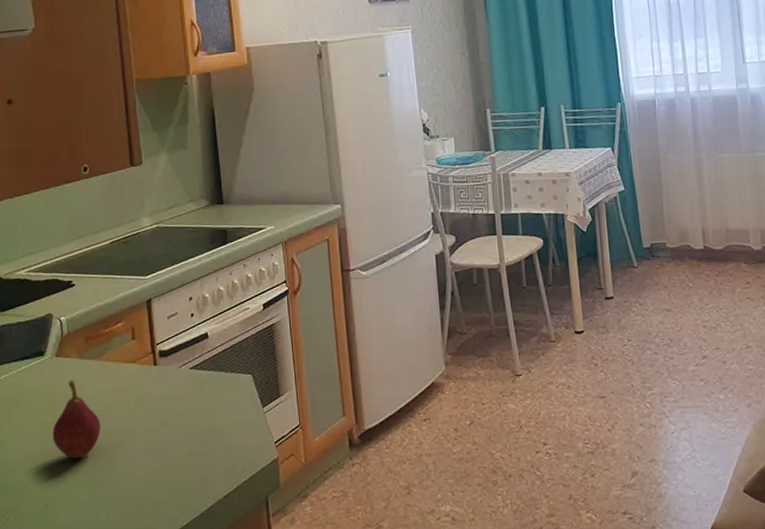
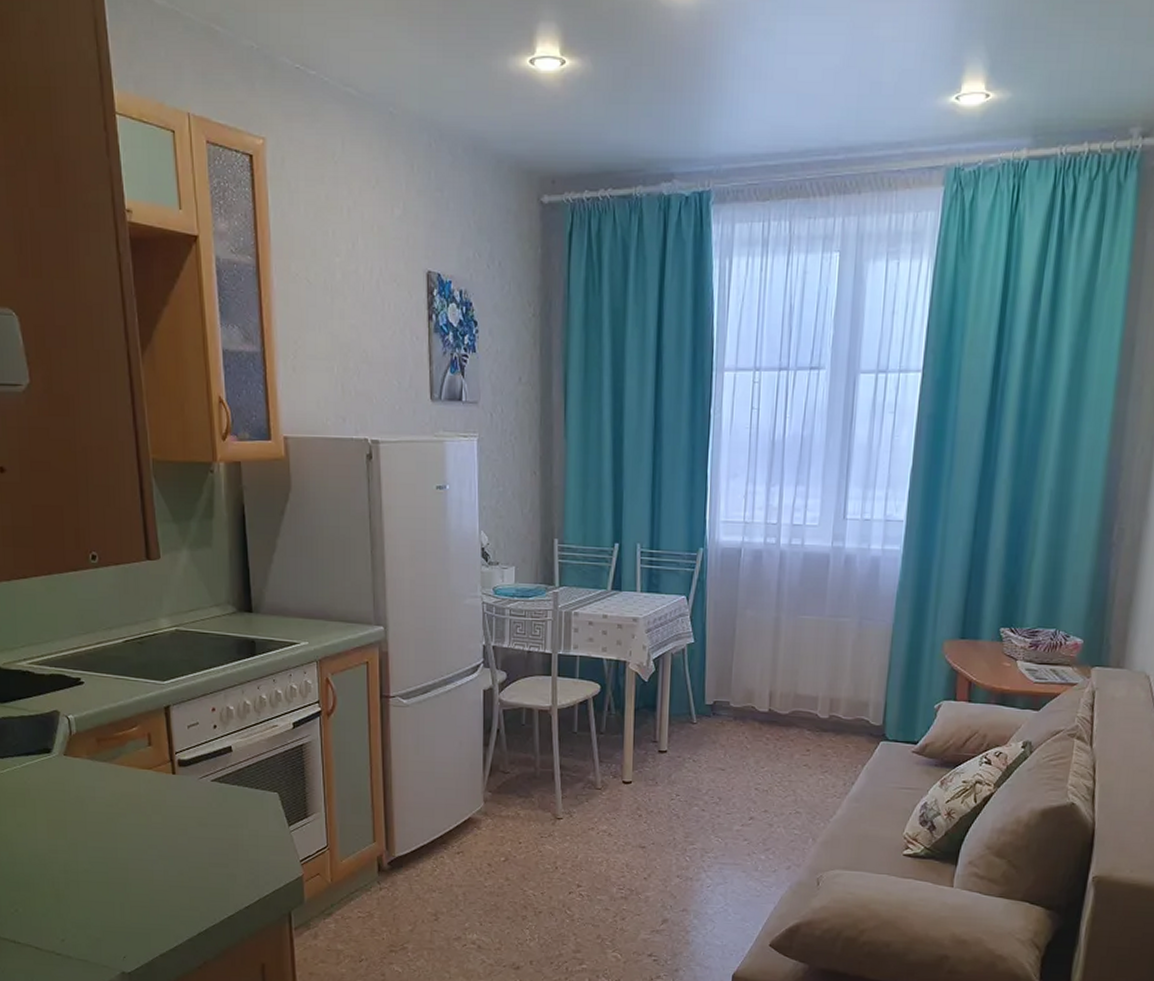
fruit: present [52,380,101,459] -> none [62,780,115,859]

